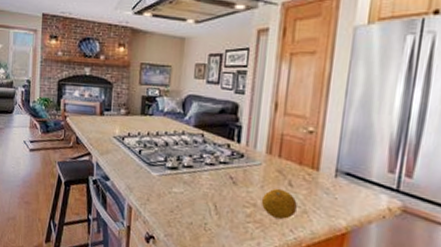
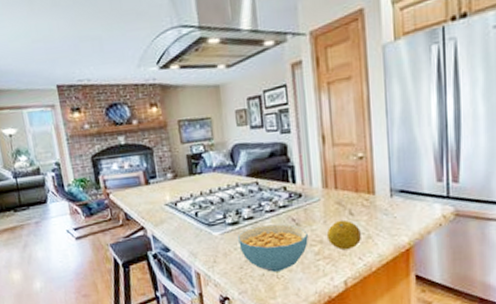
cereal bowl: none [174,175,243,224] -> present [238,224,308,272]

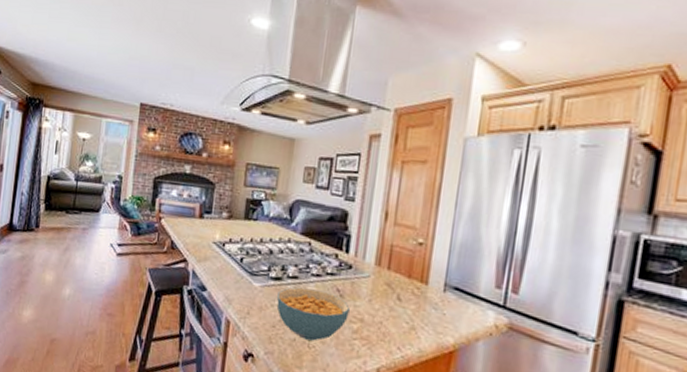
fruit: present [326,219,361,250] -> none [368,302,405,336]

